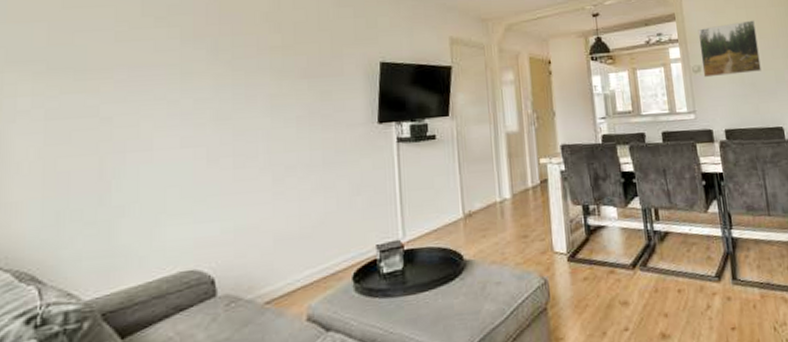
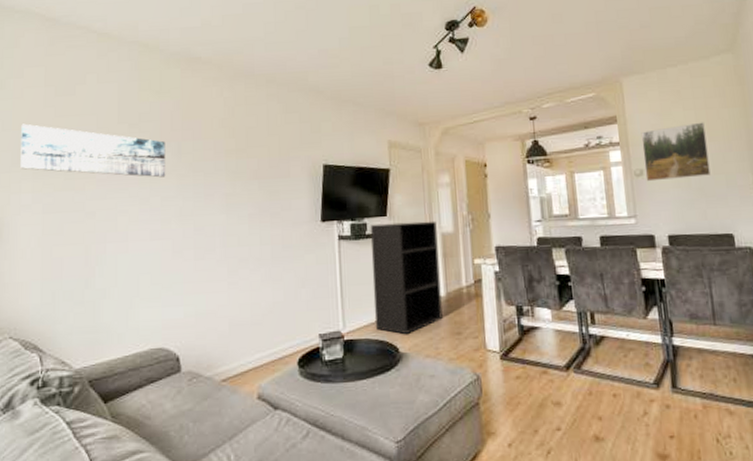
wall art: none [17,15,199,78] -> present [20,123,166,178]
bookshelf: none [431,120,509,240] -> present [370,221,443,334]

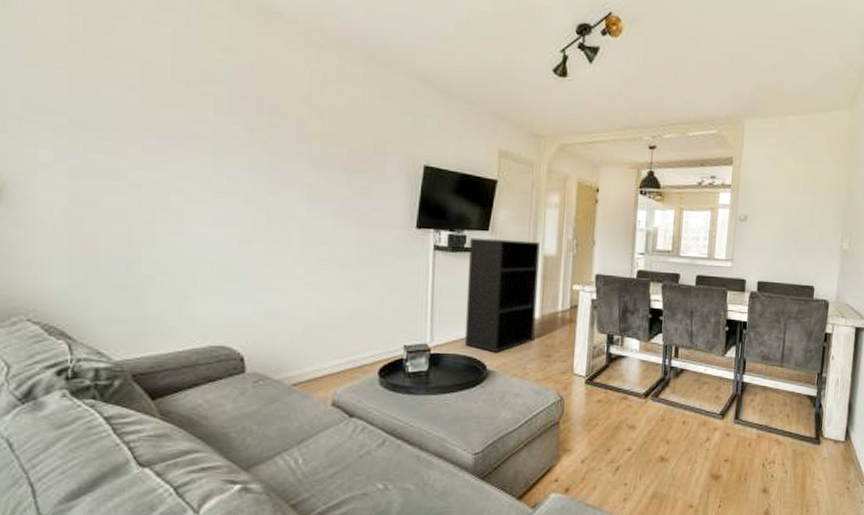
wall art: present [20,123,166,178] -> none [36,59,234,154]
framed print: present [641,122,711,182] -> none [748,175,811,229]

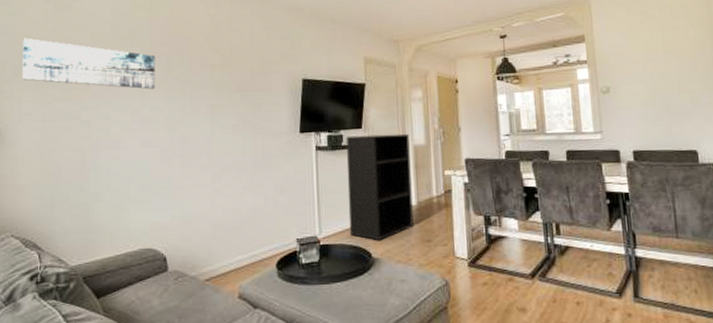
wall art: none [36,59,234,154] -> present [22,38,155,90]

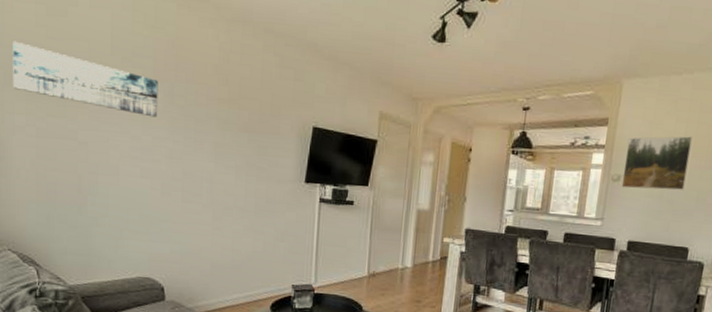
bookshelf: present [345,133,414,240] -> none [343,192,414,295]
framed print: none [608,42,676,99] -> present [621,136,692,190]

